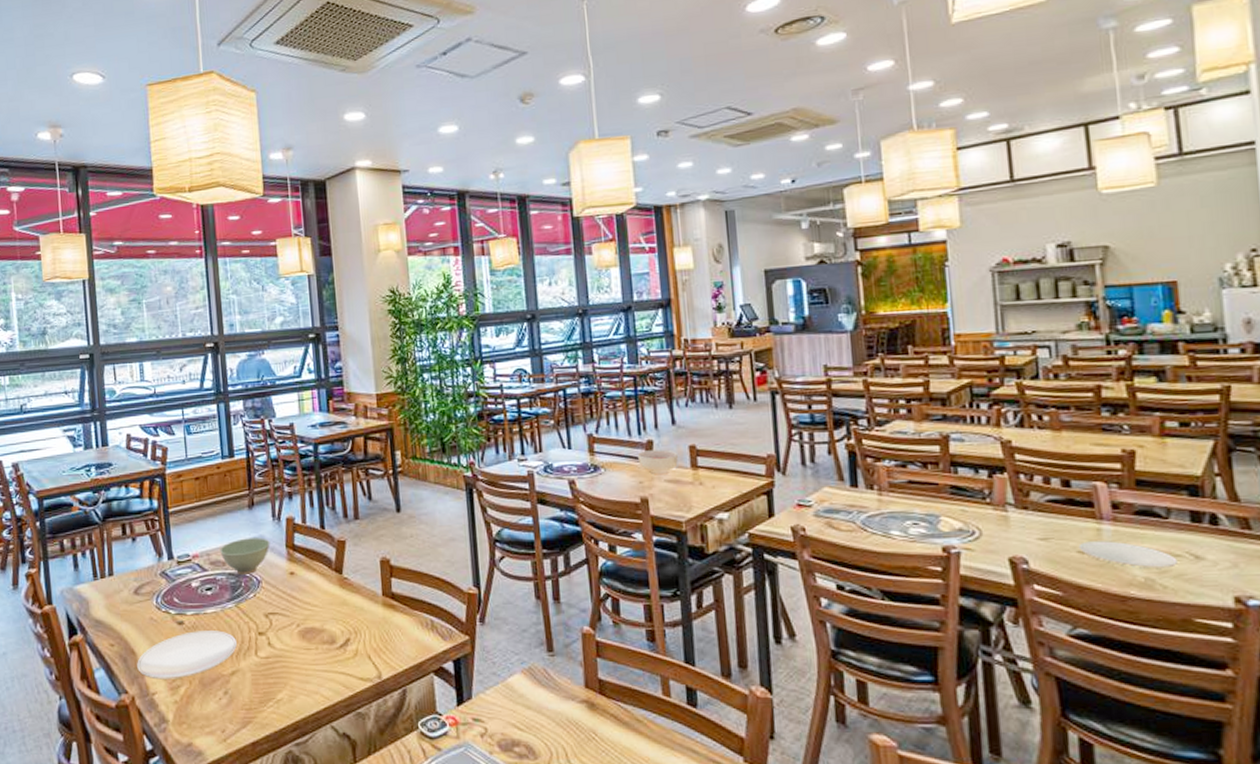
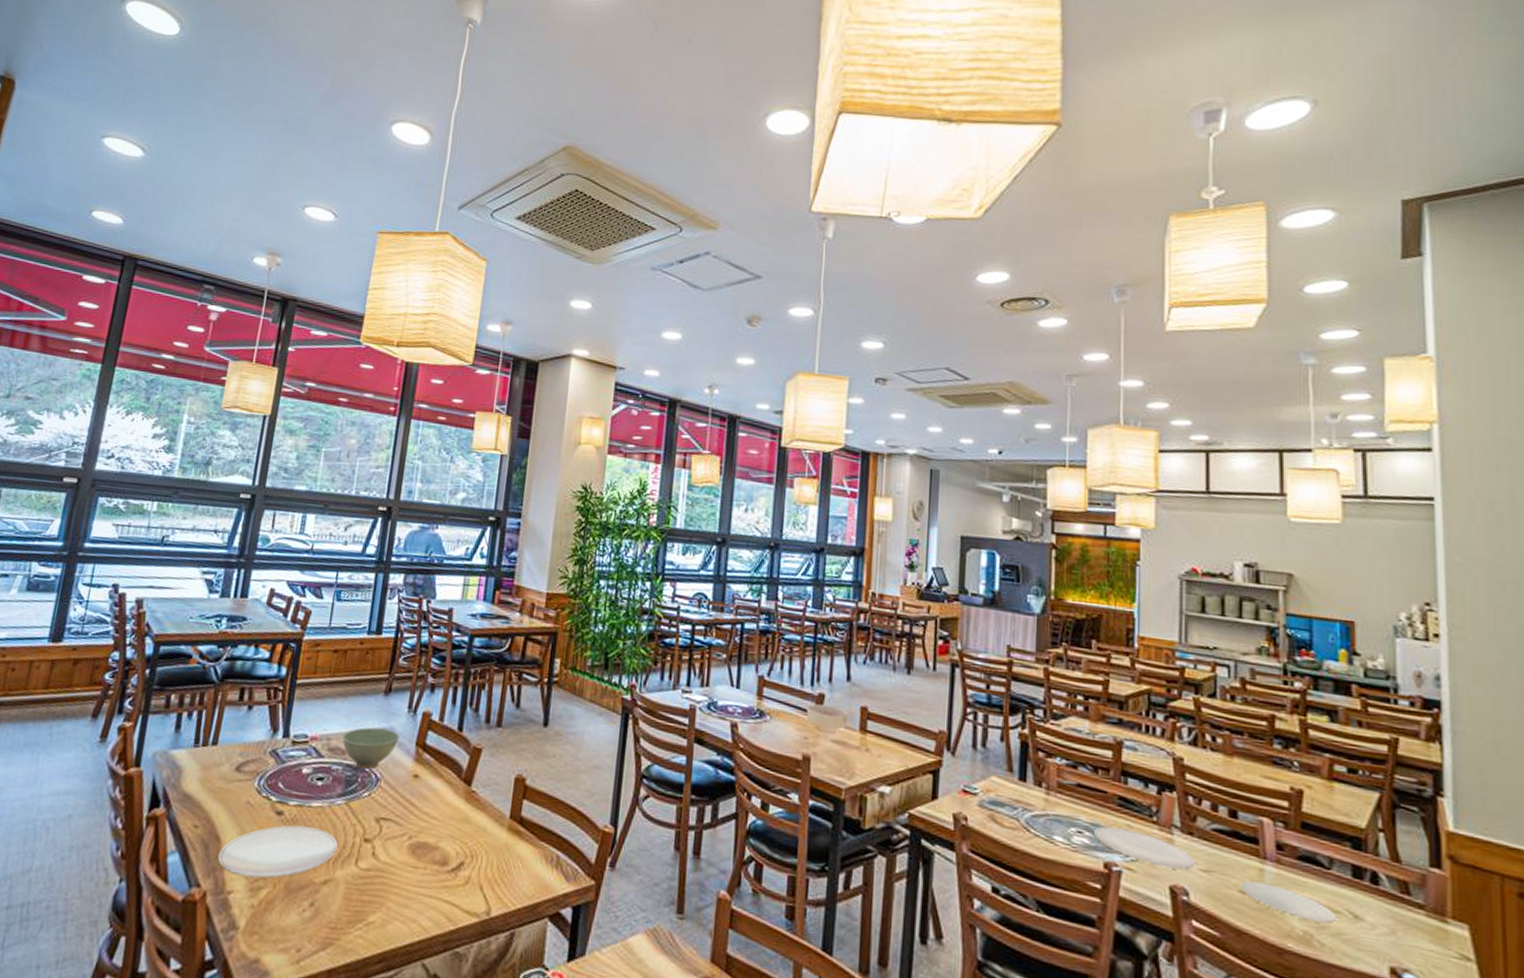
plate: none [929,514,1033,543] -> present [1094,826,1196,871]

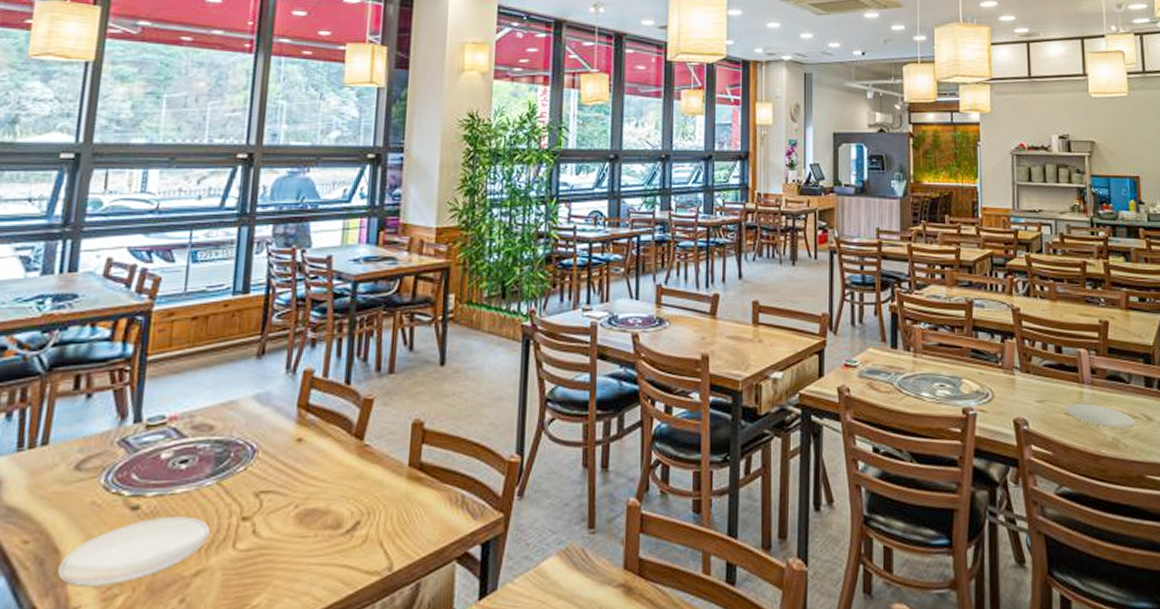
bowl: present [342,727,400,770] -> none [208,394,278,442]
bowl: present [806,703,849,734] -> none [702,304,742,331]
plate: present [1094,826,1196,871] -> none [954,376,1033,405]

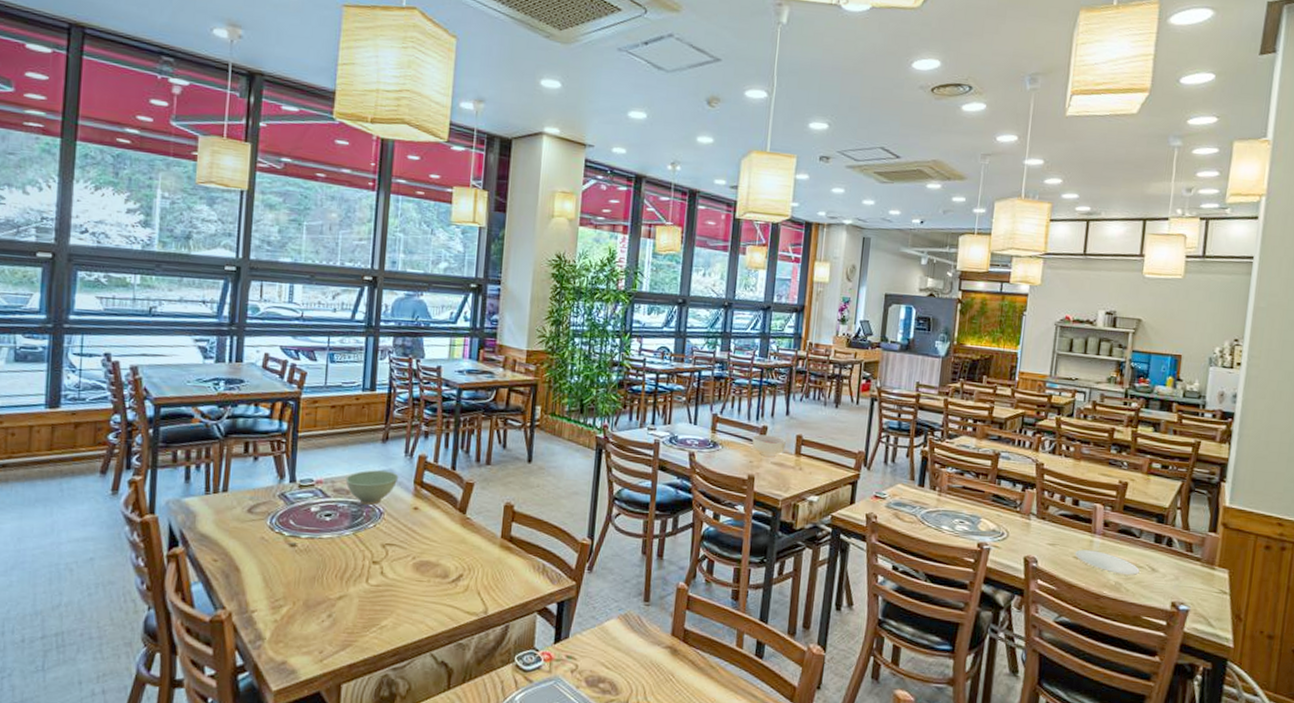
plate: present [58,516,210,588] -> none [239,554,349,599]
bowl: none [208,394,278,442] -> present [345,470,399,505]
bowl: none [702,304,742,331] -> present [752,434,787,458]

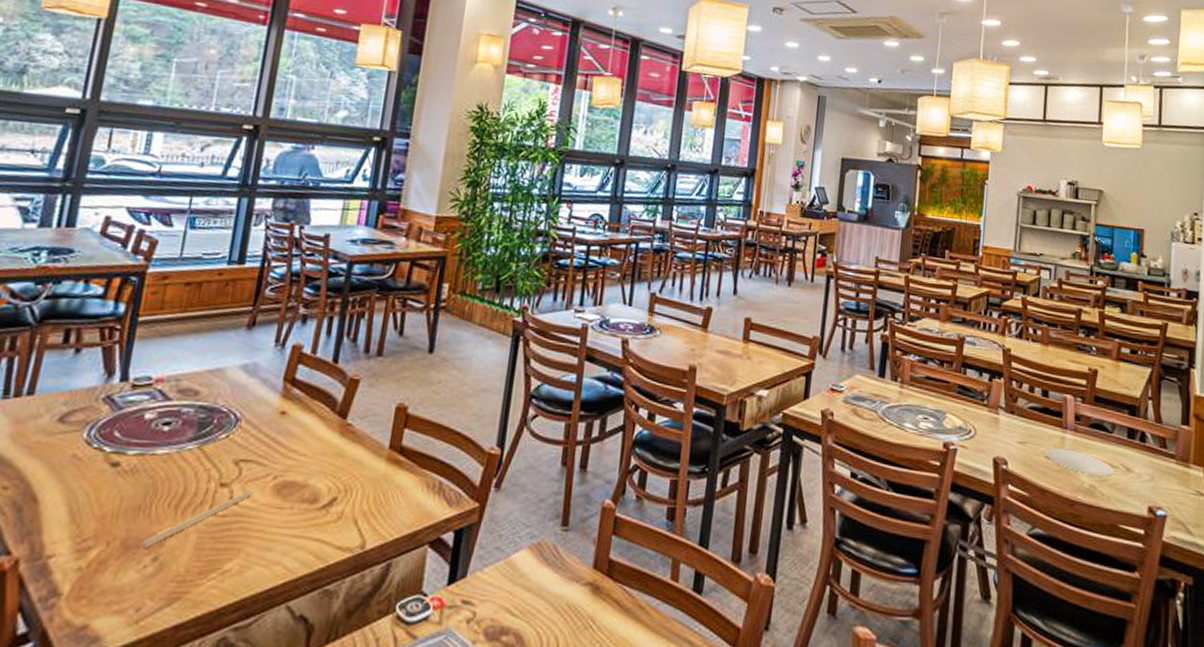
chopsticks: none [316,567,398,609] -> present [138,490,254,550]
bowl: present [345,470,399,505] -> none [194,364,265,410]
bowl: present [752,434,787,458] -> none [694,317,734,345]

